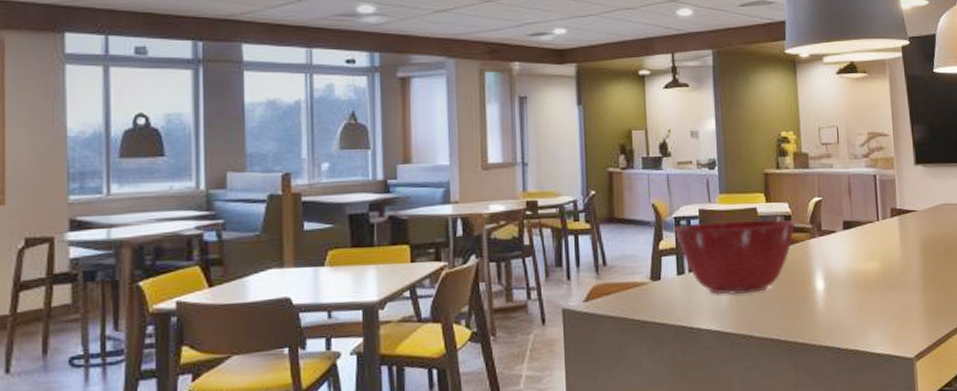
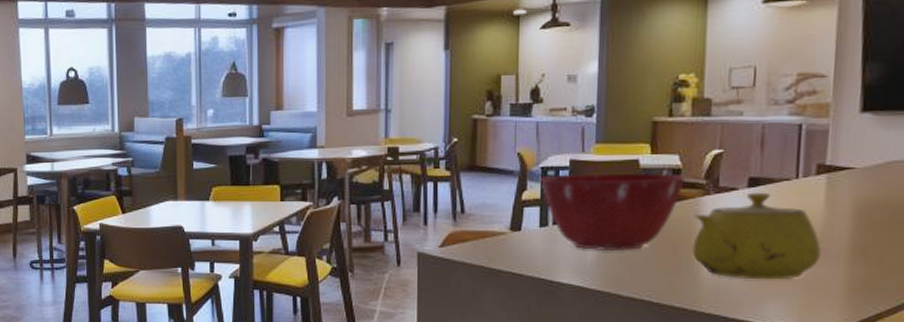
teapot: none [805,233,902,312] -> present [692,192,821,280]

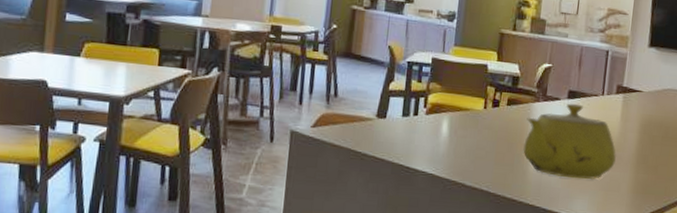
mixing bowl: present [539,172,687,252] -> none [405,70,523,145]

